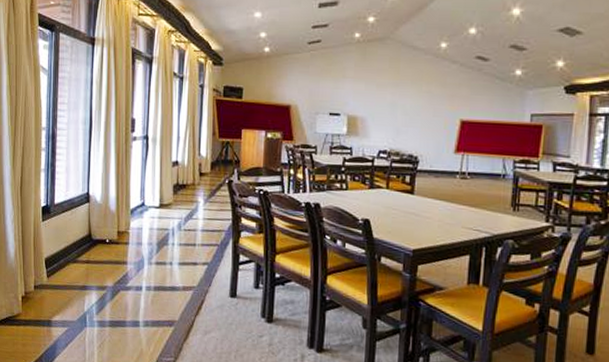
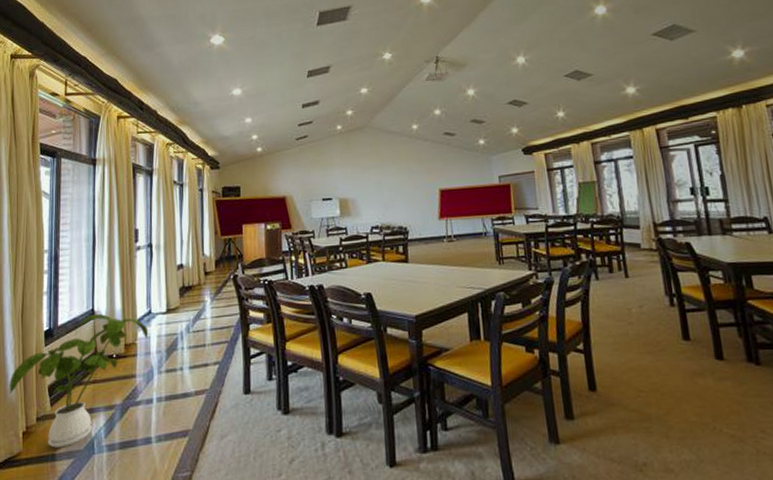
house plant: none [10,198,141,316] -> present [10,314,149,448]

